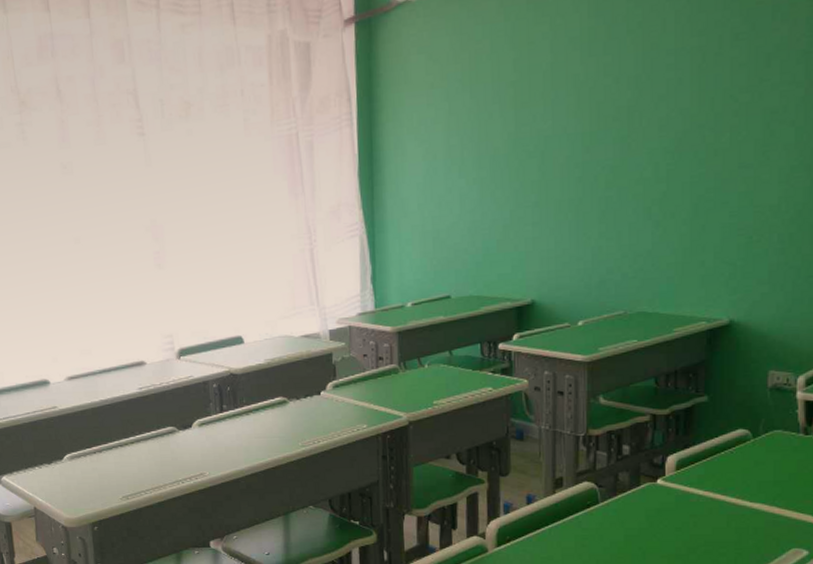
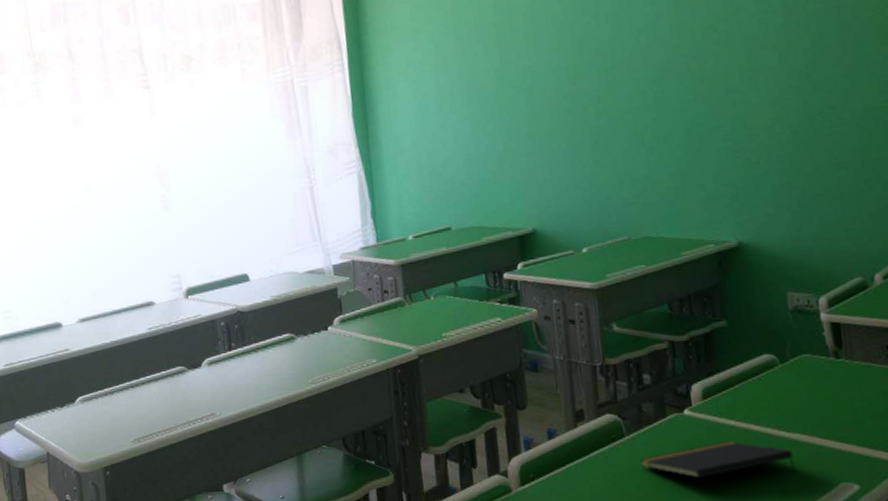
notepad: none [611,509,753,543] -> present [640,441,796,479]

